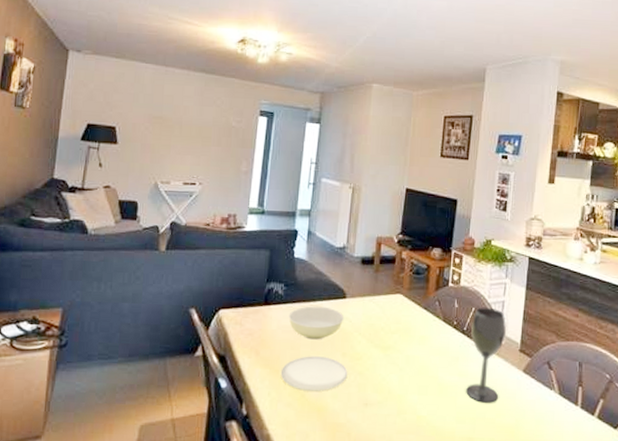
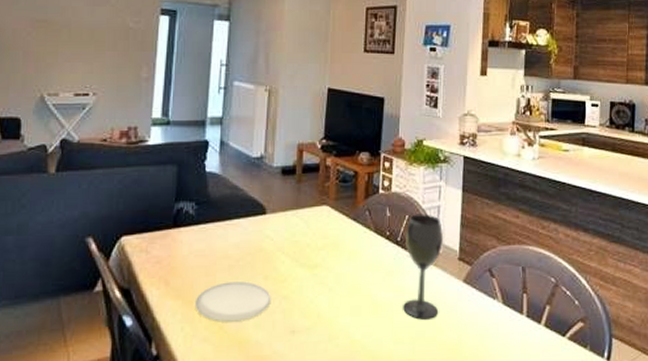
bowl: present [288,306,345,340] -> none [201,225,265,263]

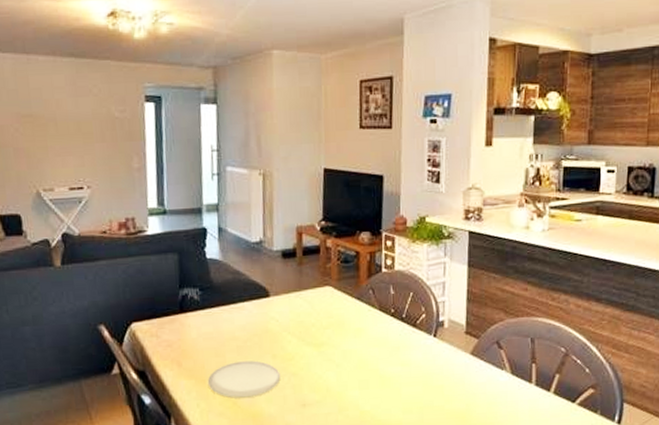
wine glass: present [403,214,444,320] -> none [410,290,450,391]

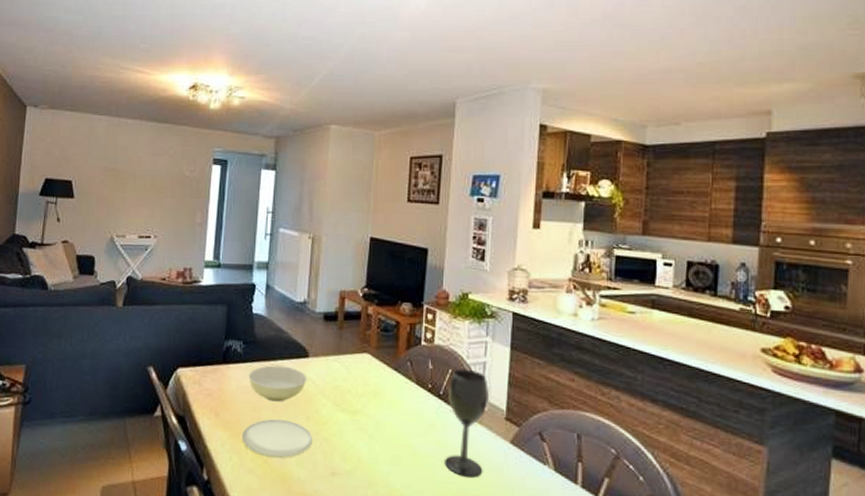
bowl: none [208,308,270,345] -> present [248,365,308,402]
wine glass: none [410,290,450,391] -> present [445,368,490,477]

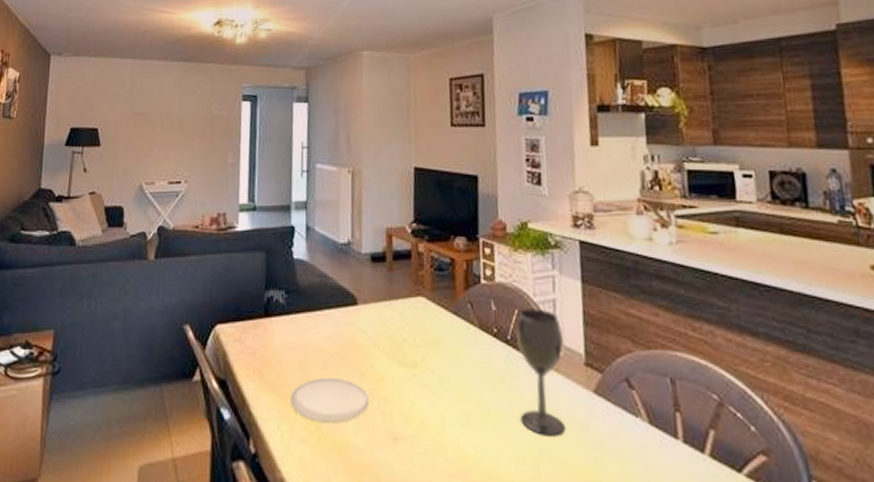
bowl: present [248,365,308,402] -> none [293,316,358,358]

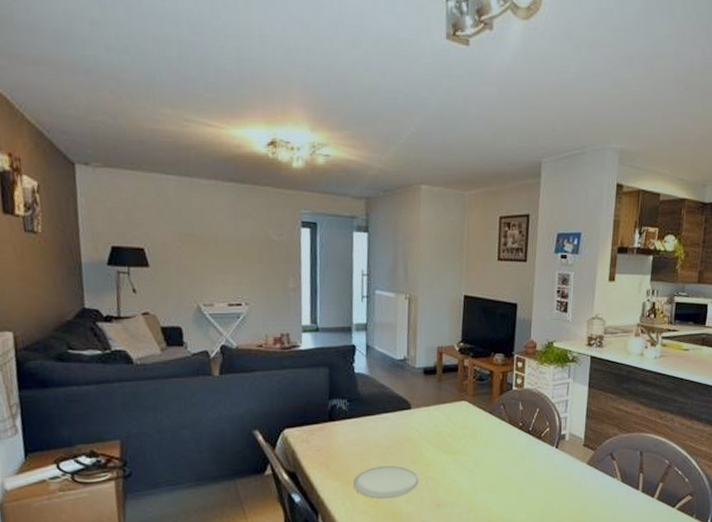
wine glass: present [516,308,565,436] -> none [534,407,571,495]

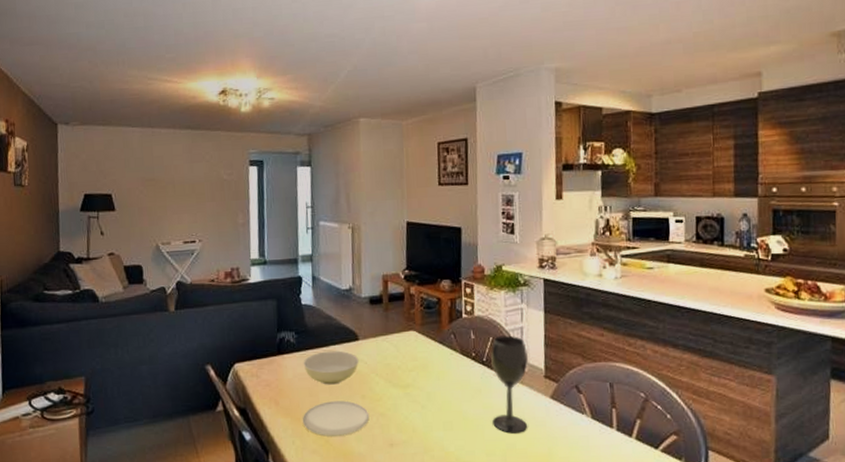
bowl: none [355,418,411,451] -> present [303,350,359,385]
wine glass: none [534,407,571,495] -> present [491,335,529,433]

